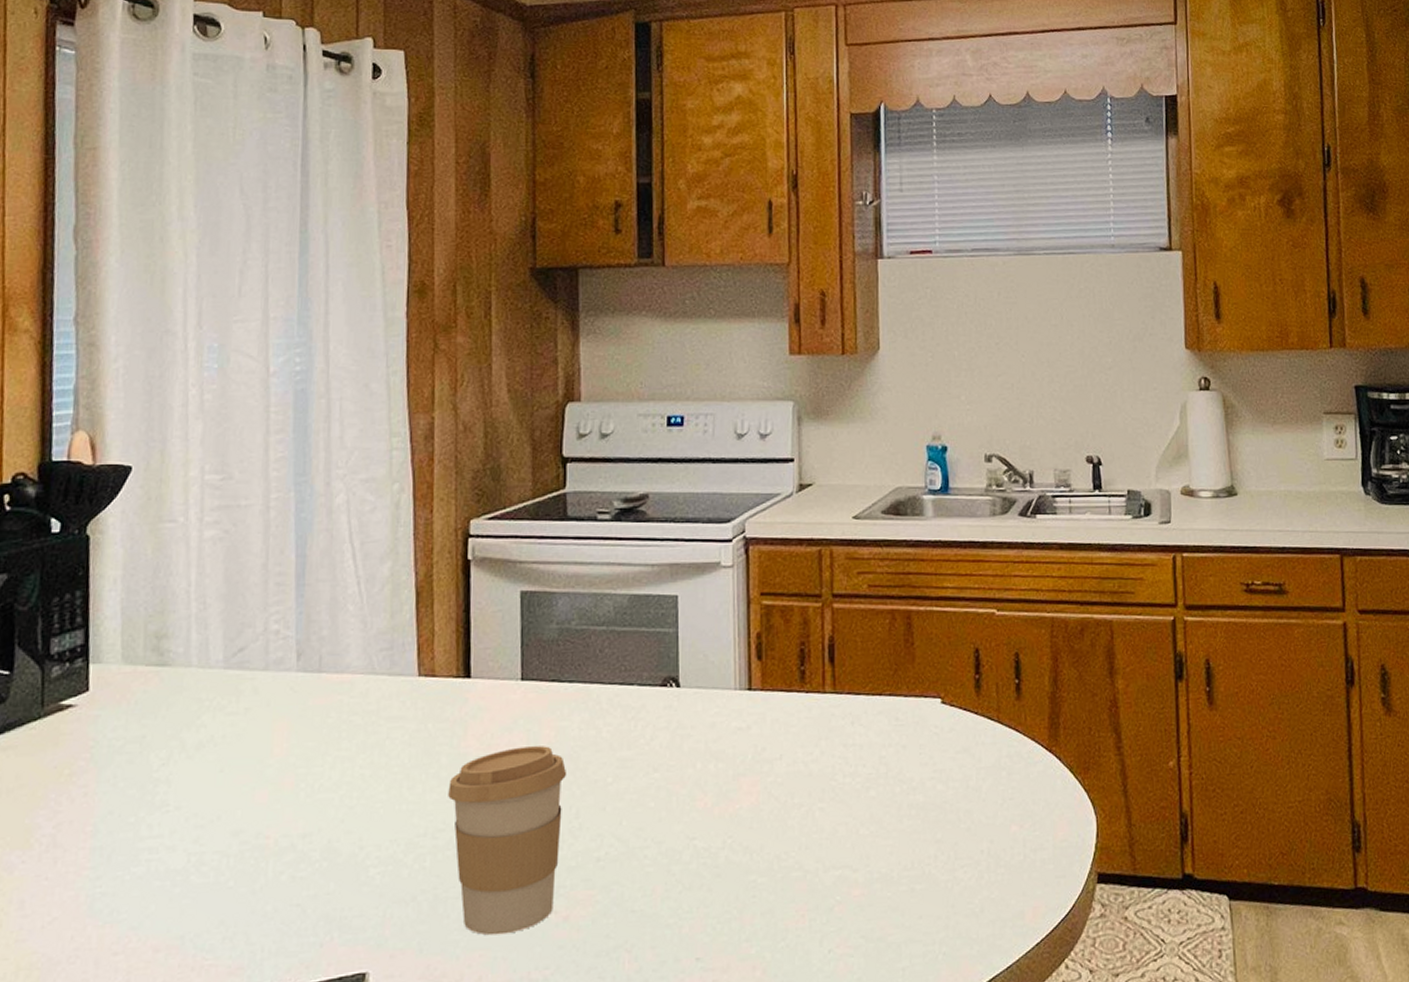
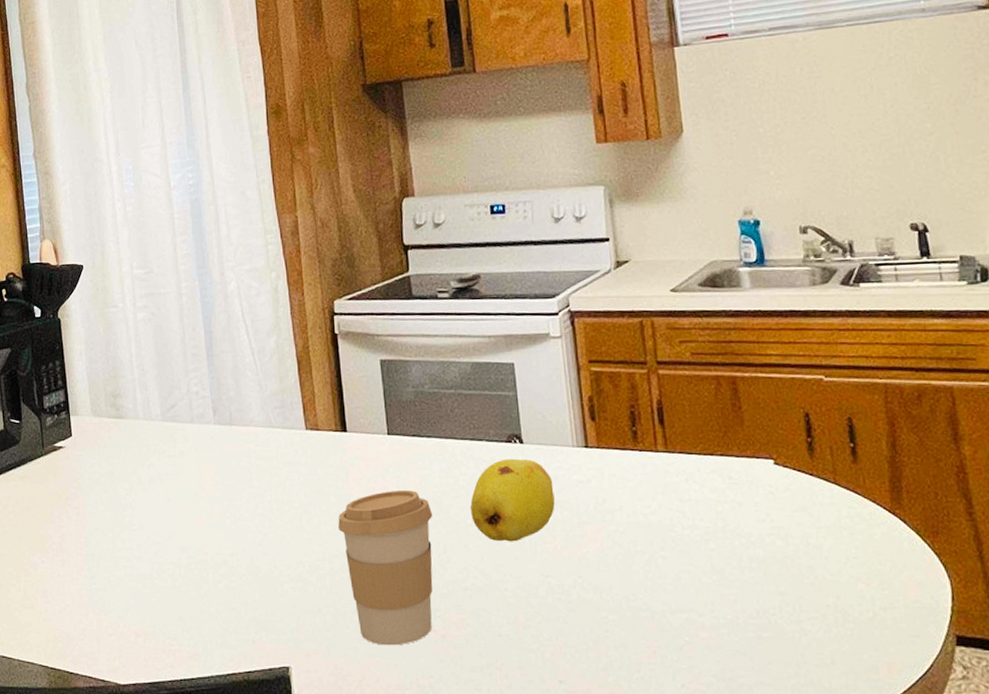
fruit: none [613,704,710,801] -> present [470,458,555,542]

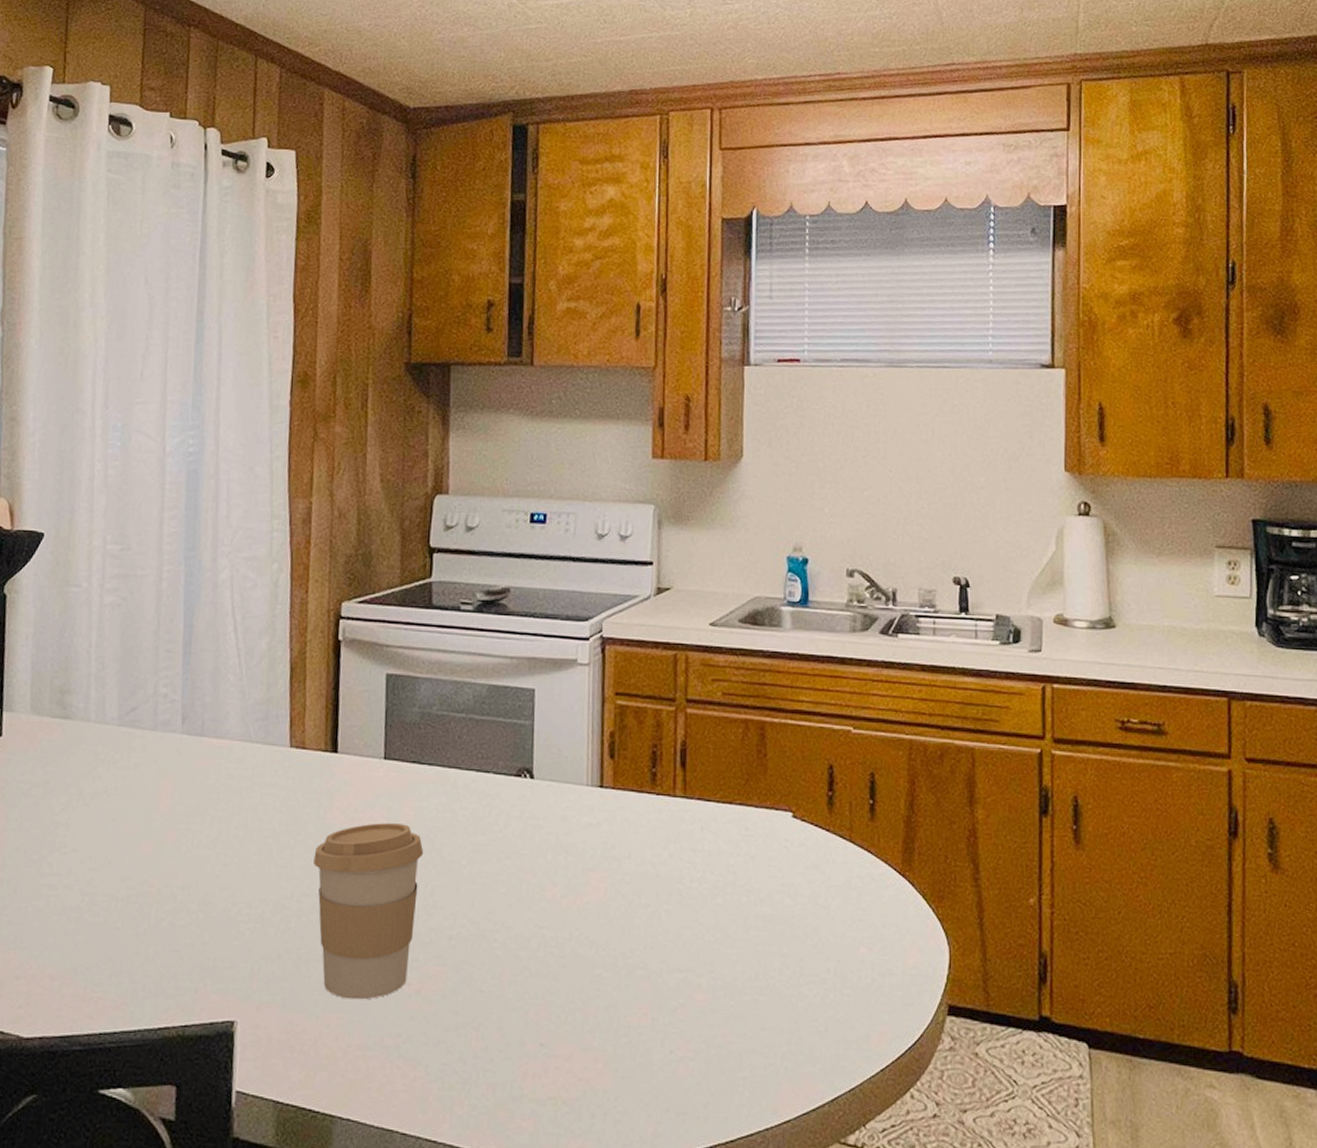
fruit: present [470,458,555,542] -> none [467,794,561,887]

